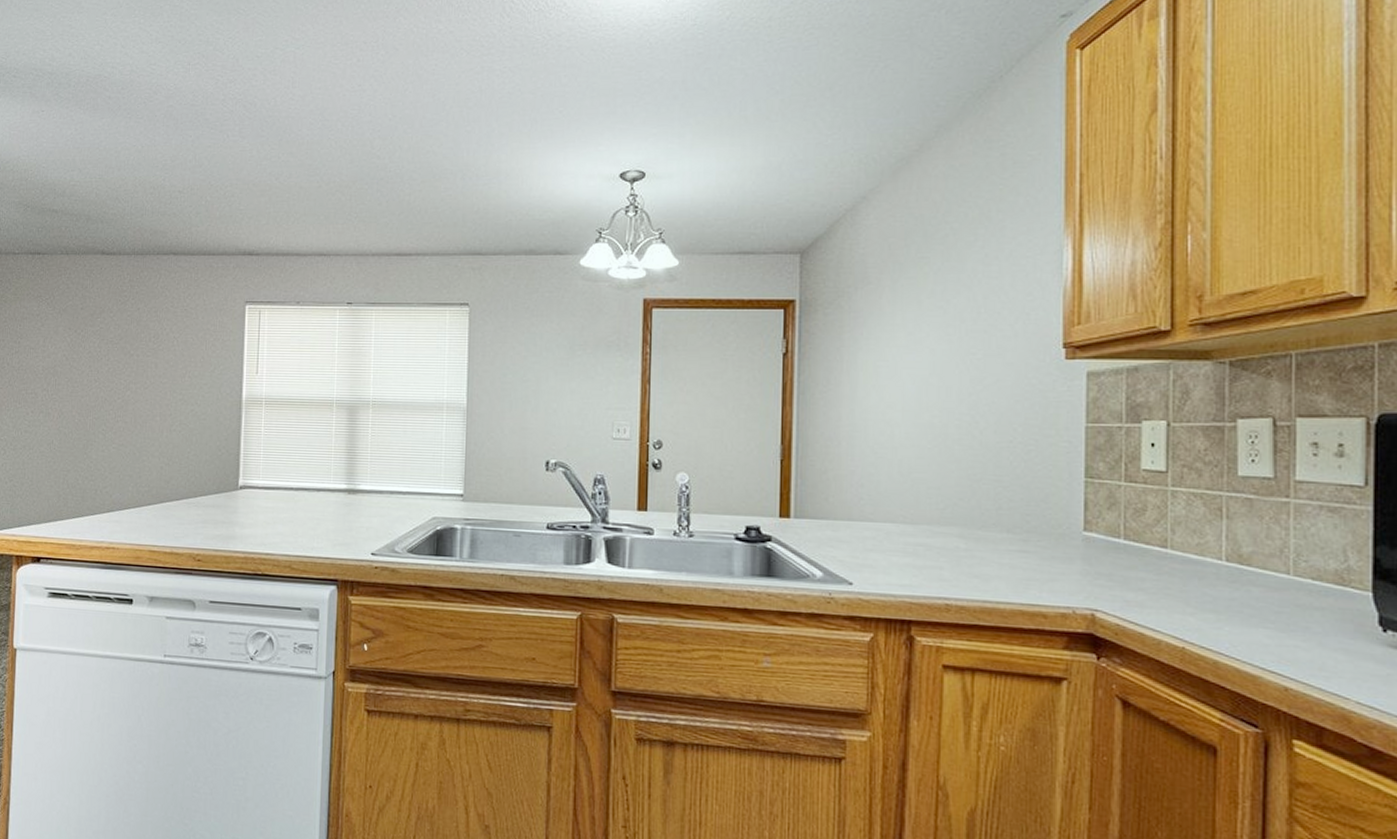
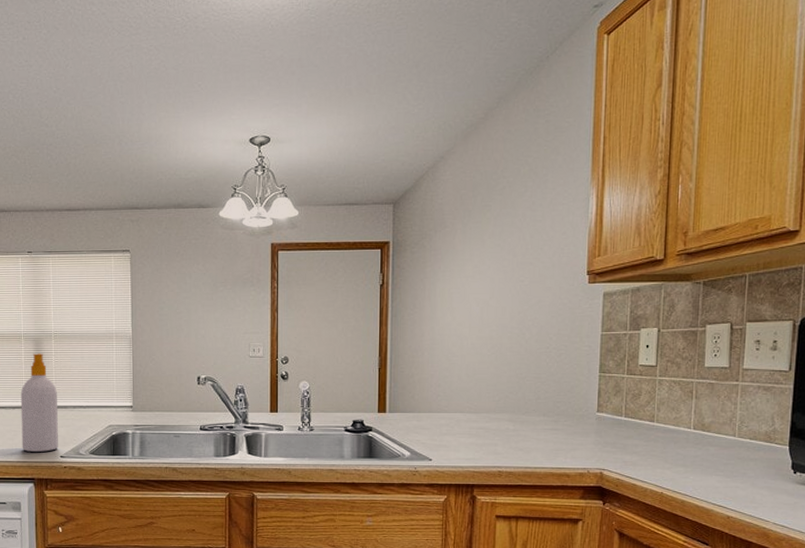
soap bottle: none [325,424,372,547] -> present [20,353,58,452]

